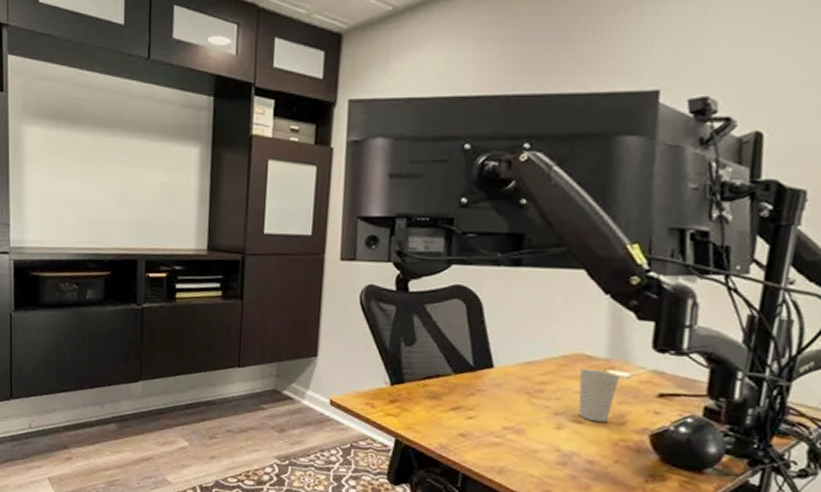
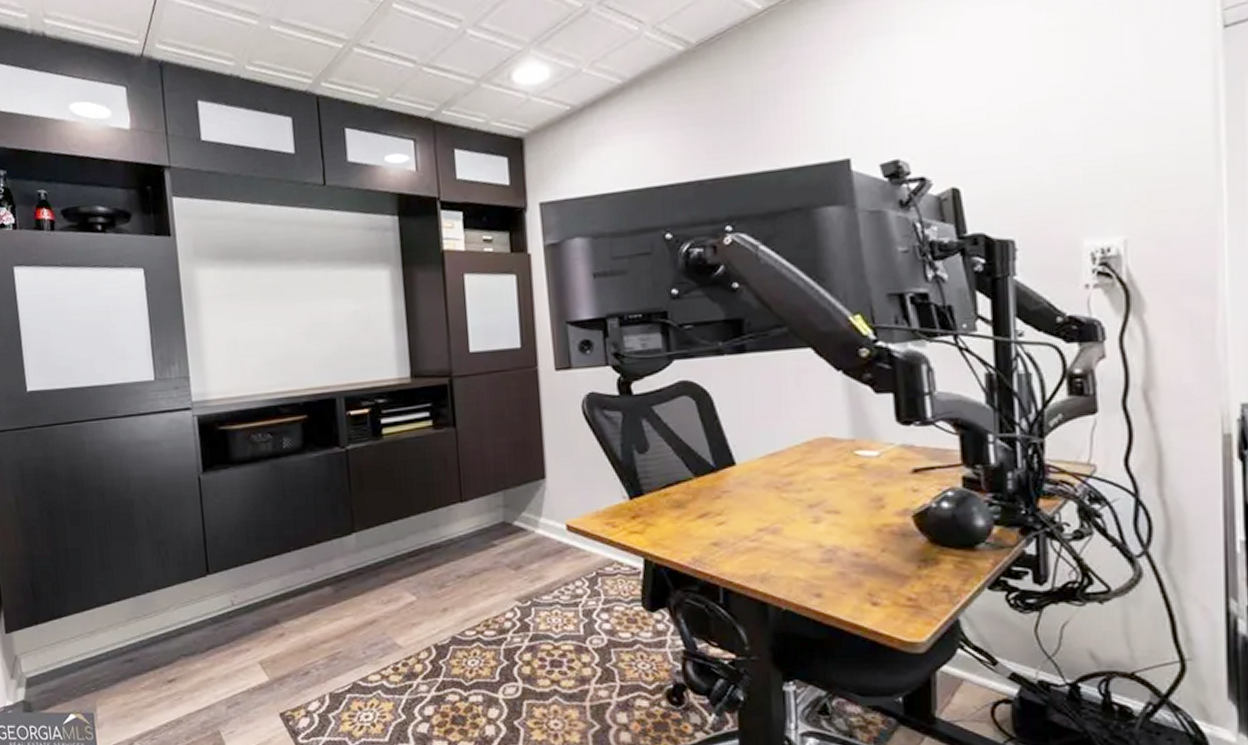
cup: present [578,368,619,423] -> none [826,452,869,510]

